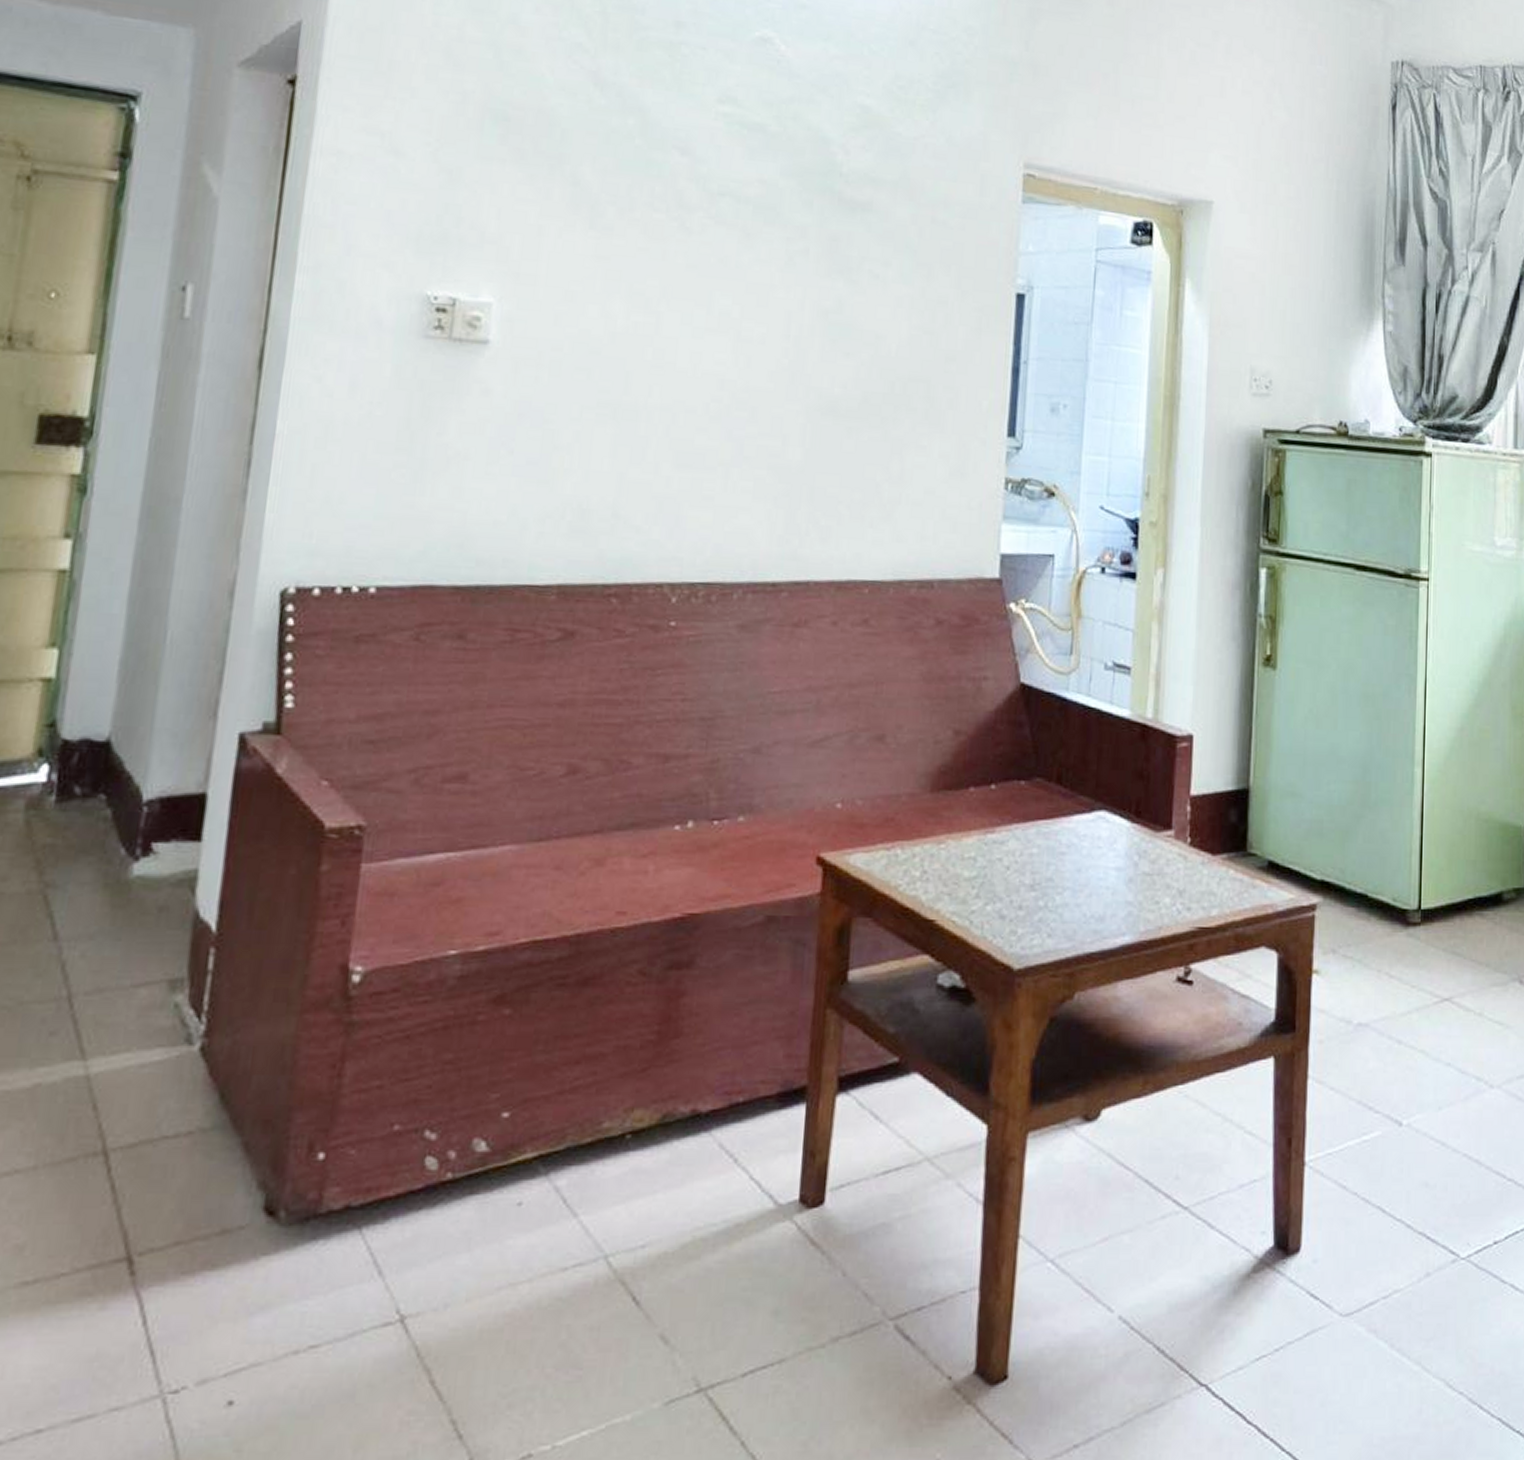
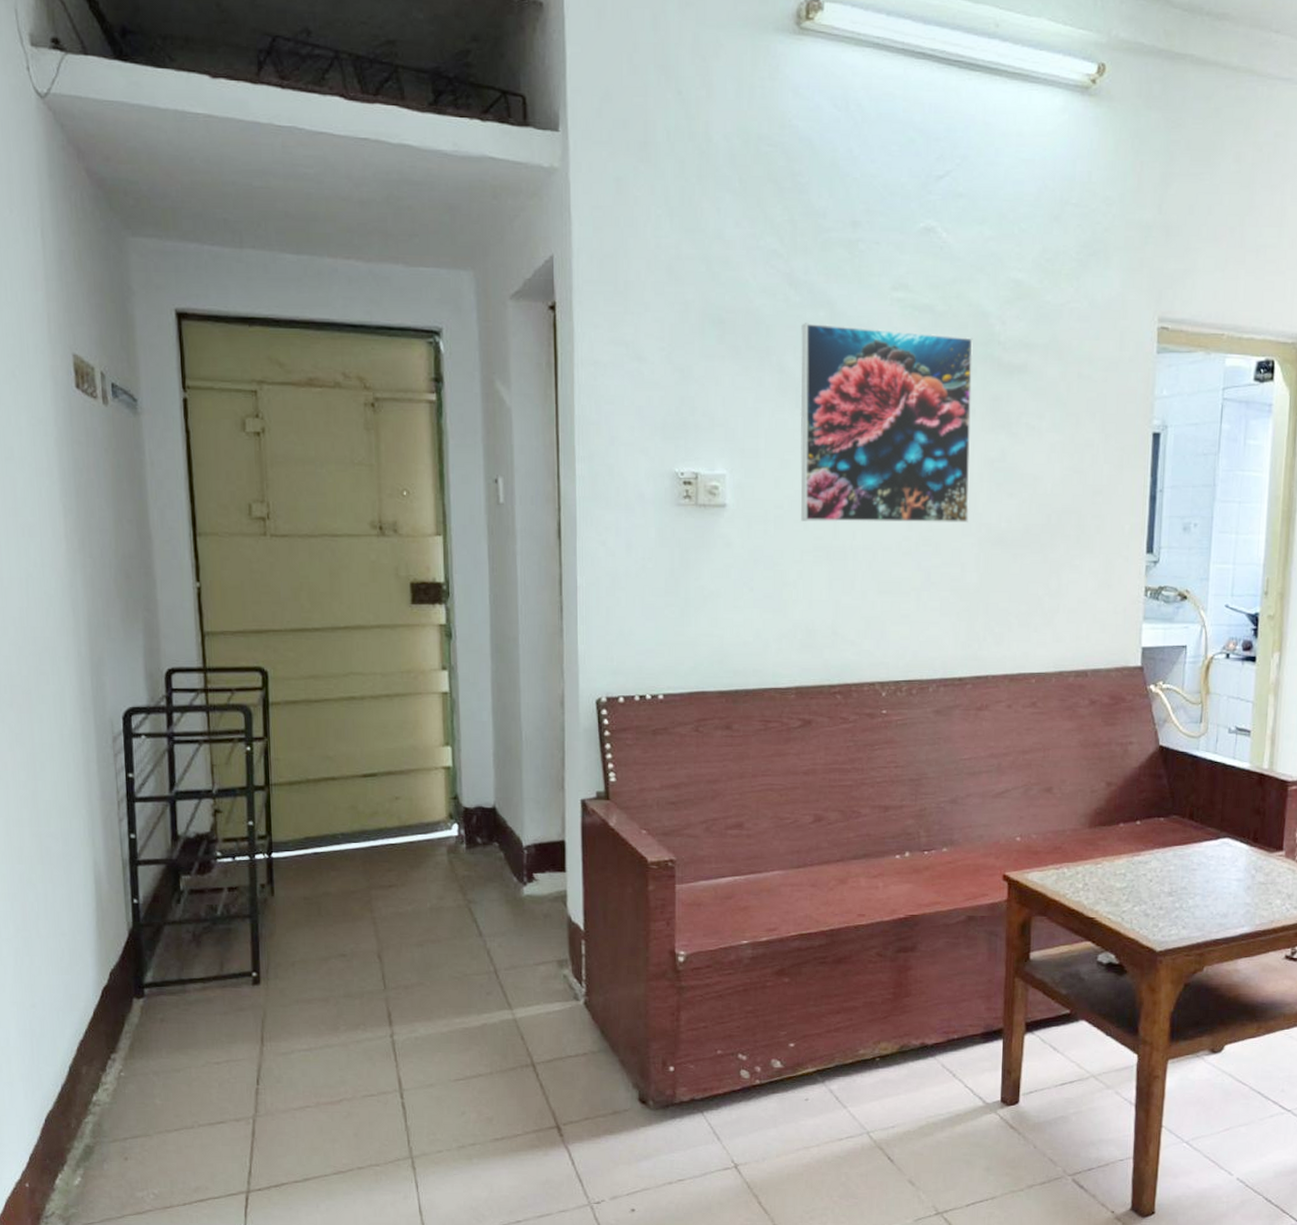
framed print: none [584,130,810,385] -> present [800,323,974,523]

